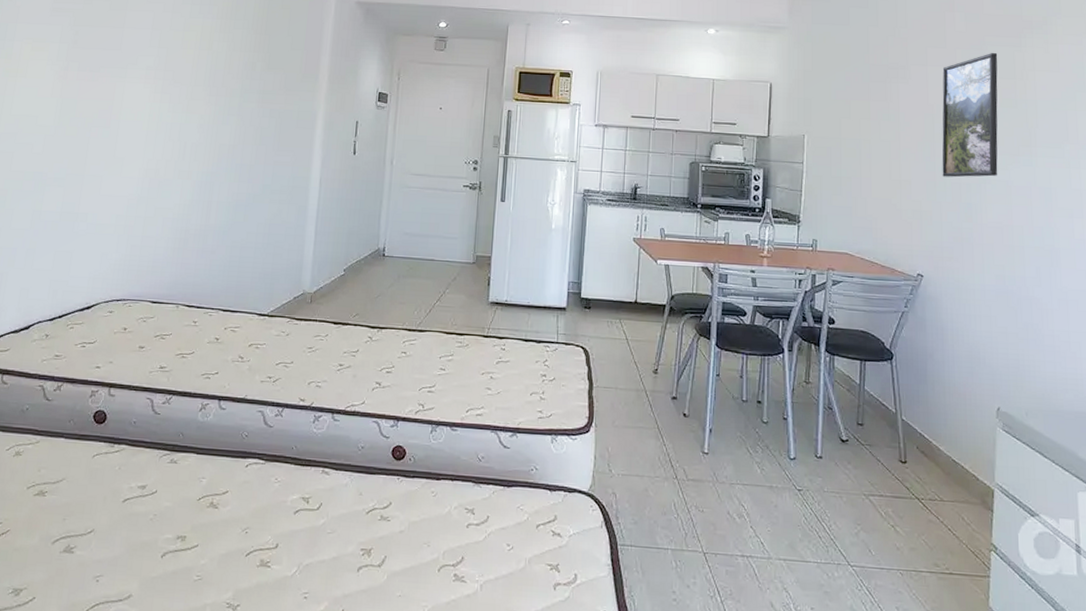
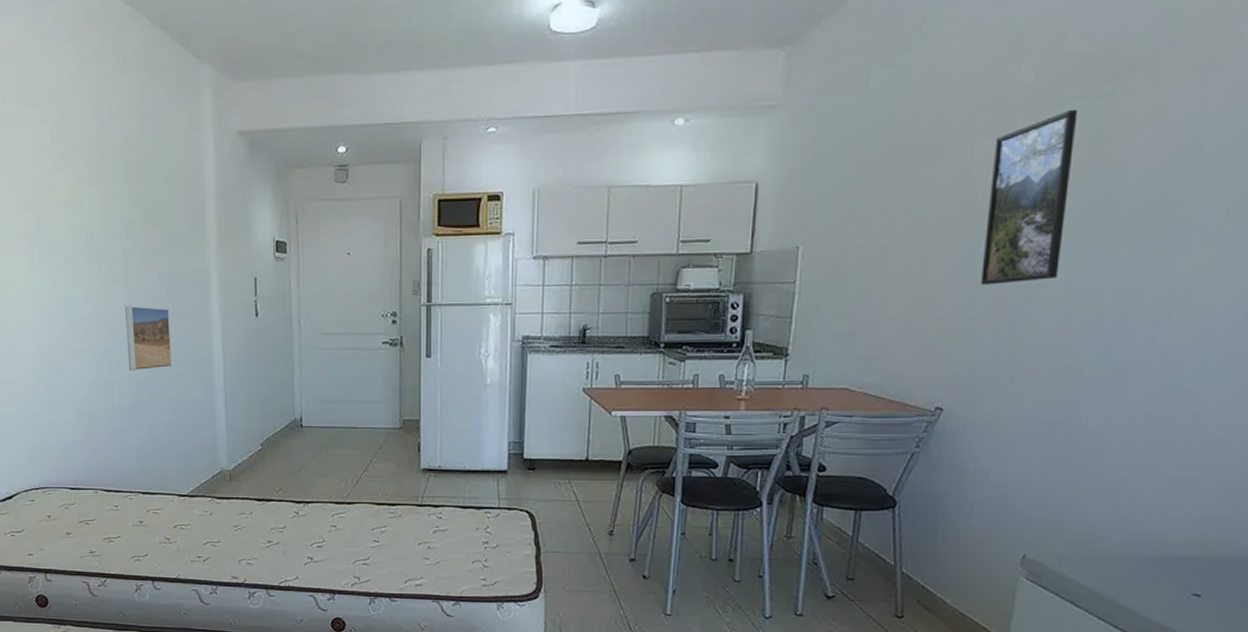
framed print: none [230,136,276,195] -> present [125,306,172,371]

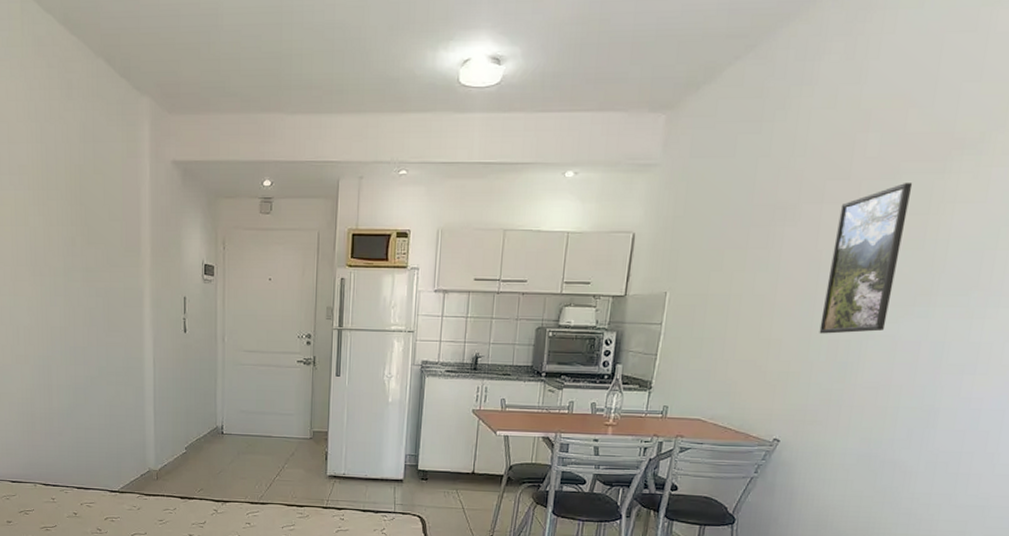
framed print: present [125,306,172,371] -> none [65,318,106,378]

